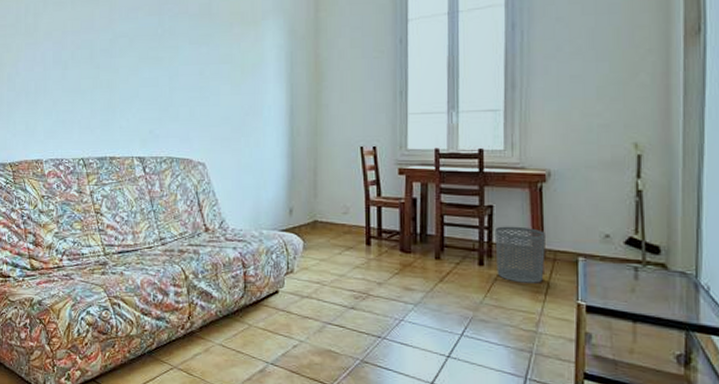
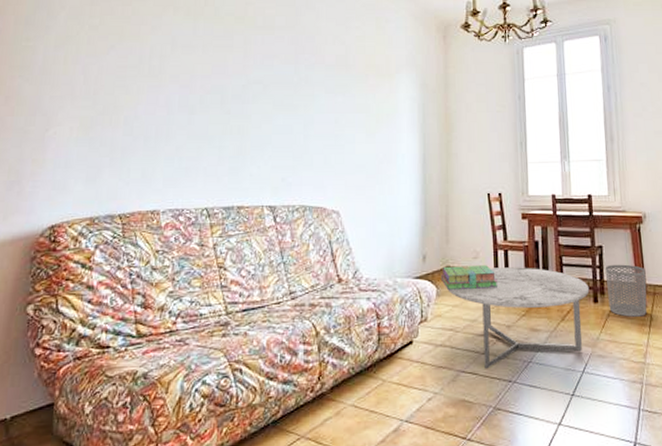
stack of books: none [308,220,369,245] -> present [440,265,497,291]
coffee table: none [315,224,475,323] -> present [447,267,590,369]

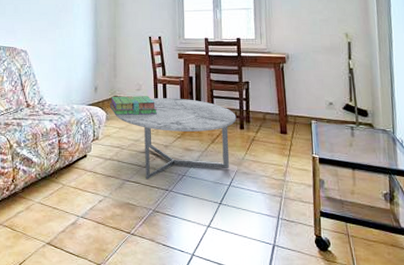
waste bin: present [605,264,647,317] -> none [251,97,288,142]

